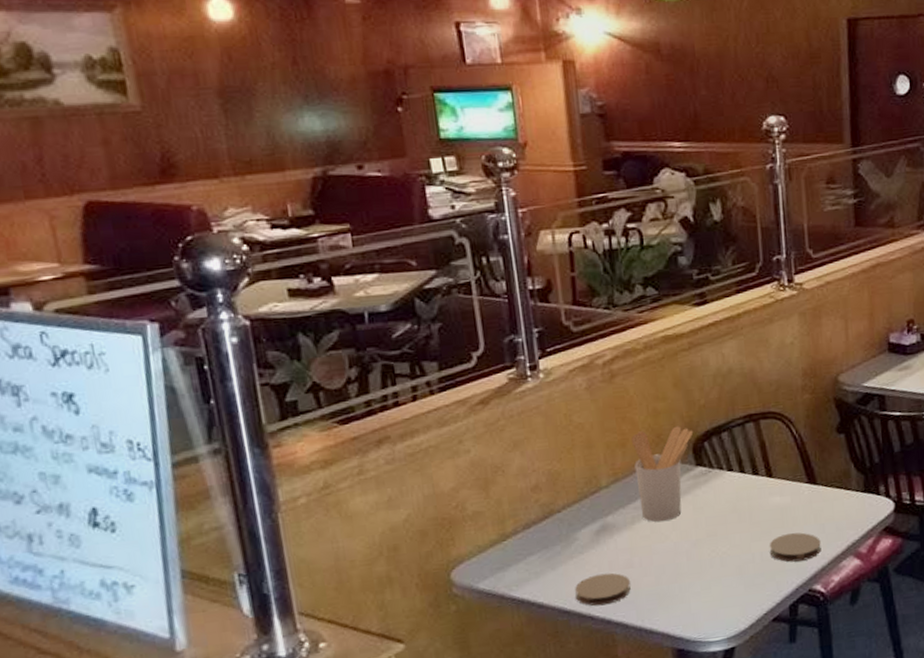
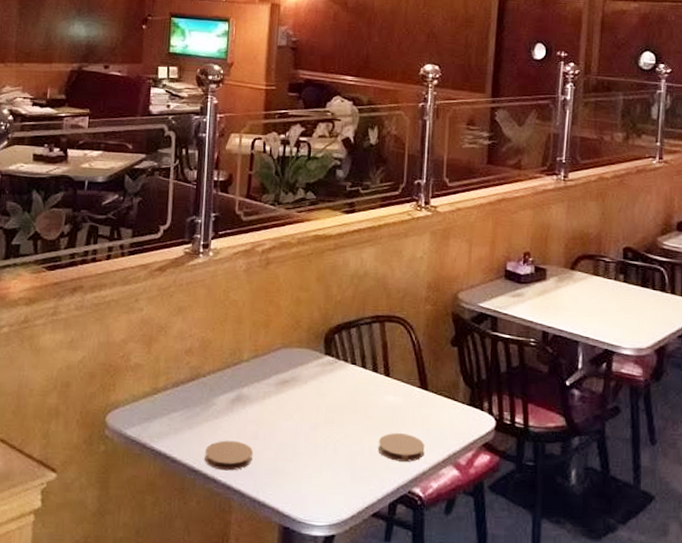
utensil holder: present [631,426,694,522] -> none [272,315,327,402]

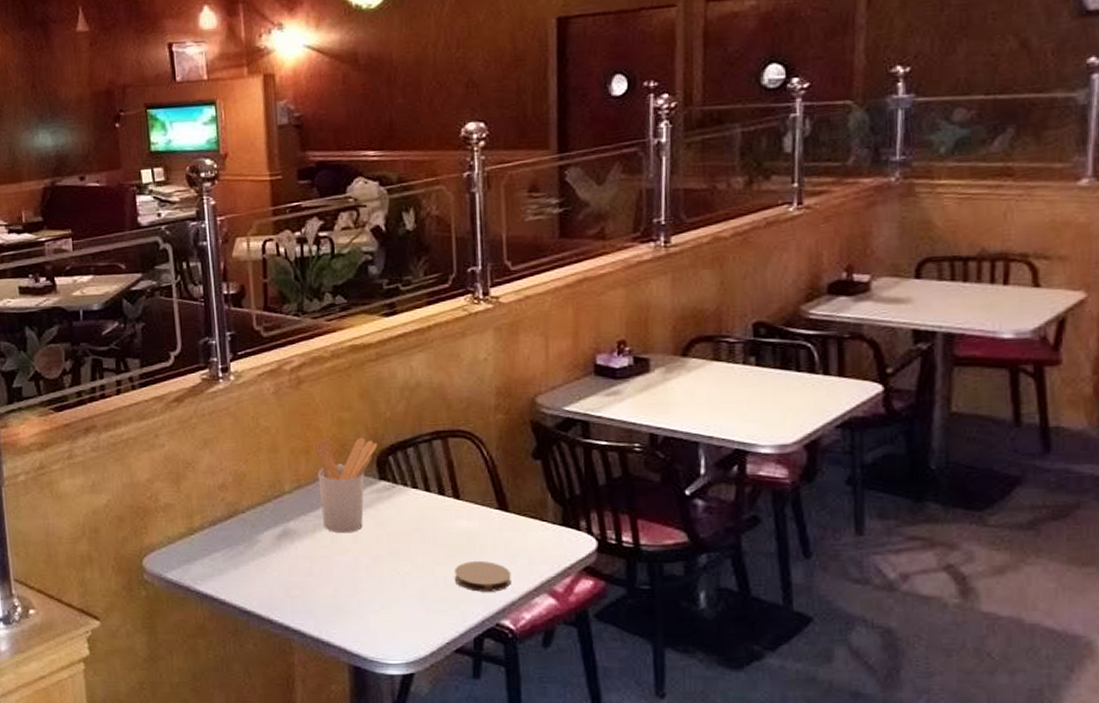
coaster: present [205,440,253,471] -> none [255,579,309,611]
utensil holder: none [272,315,327,402] -> present [315,437,378,534]

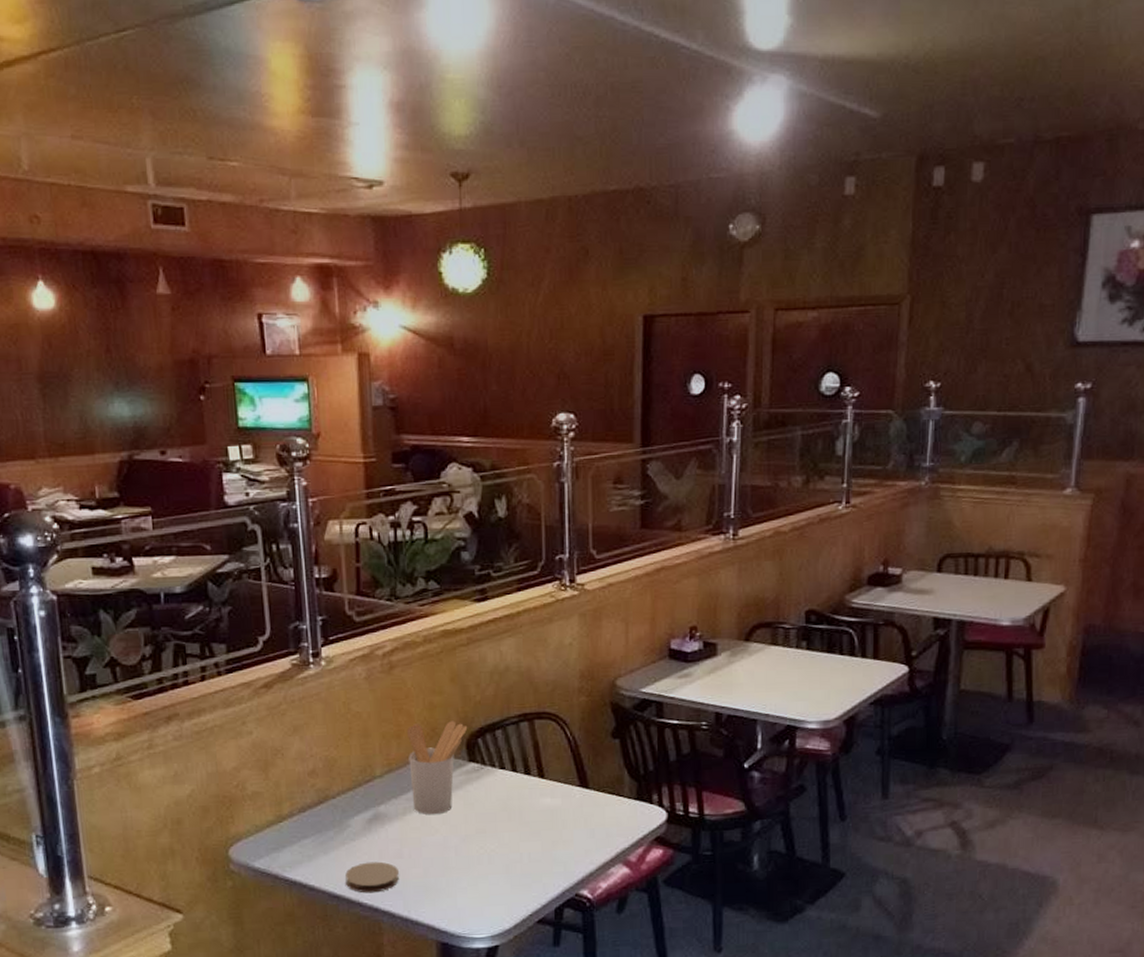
coaster: none [255,579,309,611] -> present [345,861,399,893]
coaster: present [454,561,512,592] -> none [537,836,590,865]

